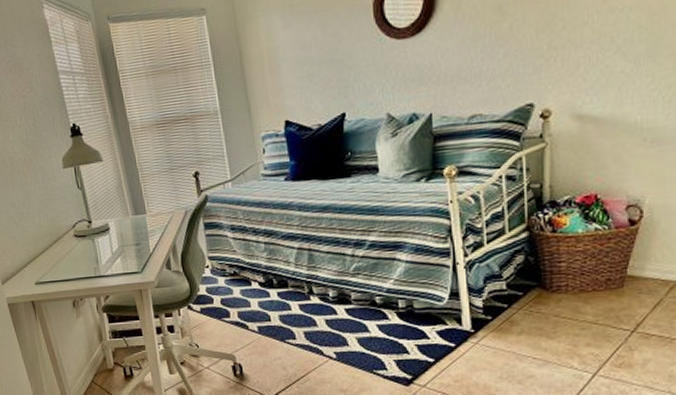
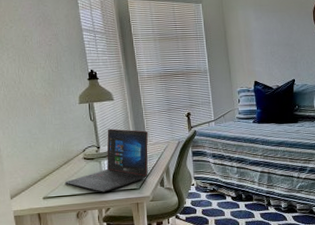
laptop: none [56,197,151,277] -> present [64,128,149,193]

